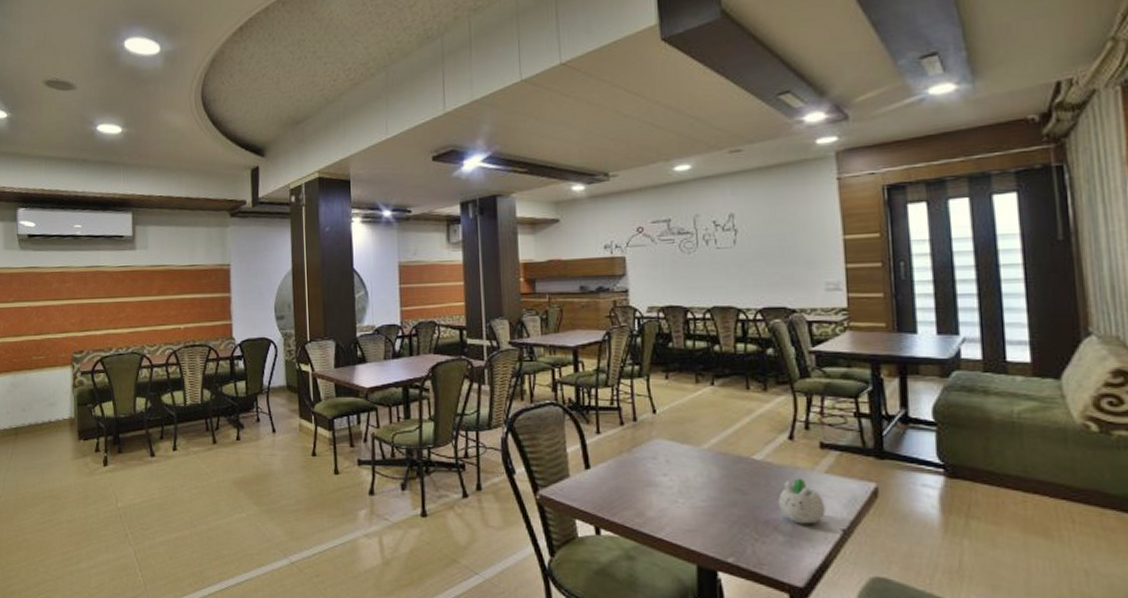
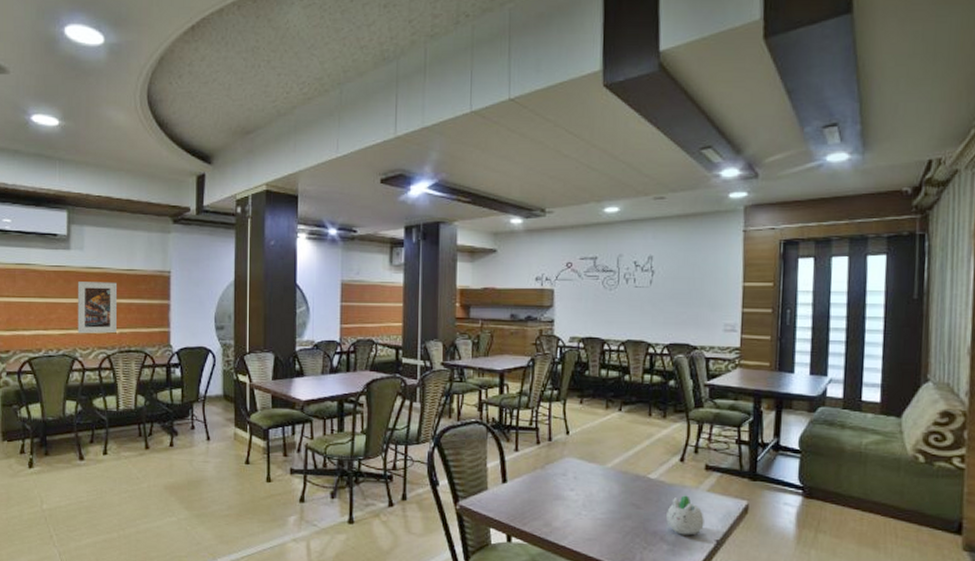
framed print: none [143,278,181,331] -> present [77,282,116,334]

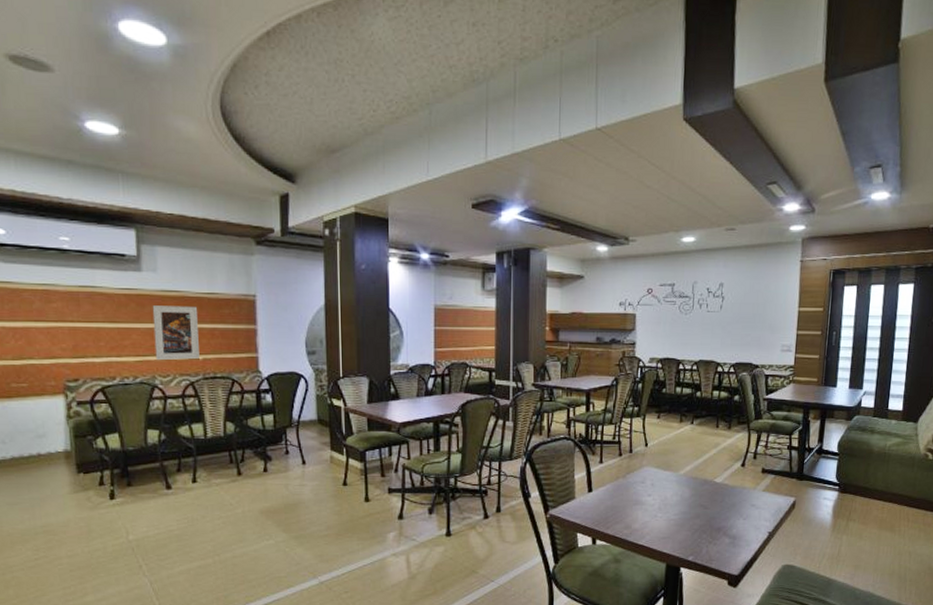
succulent planter: present [666,495,704,535] -> none [729,495,760,529]

